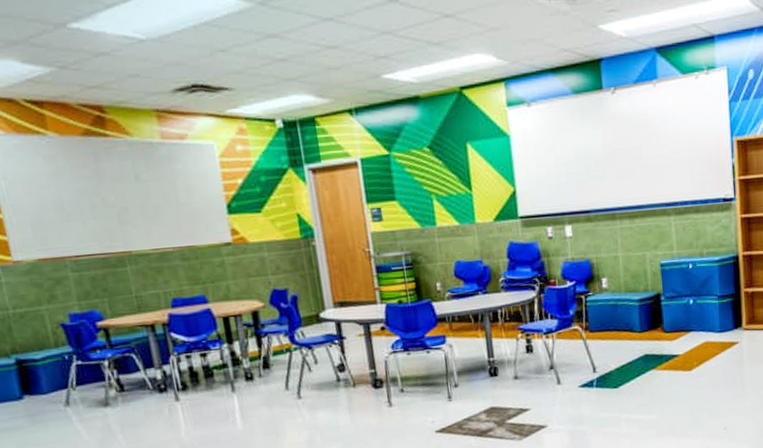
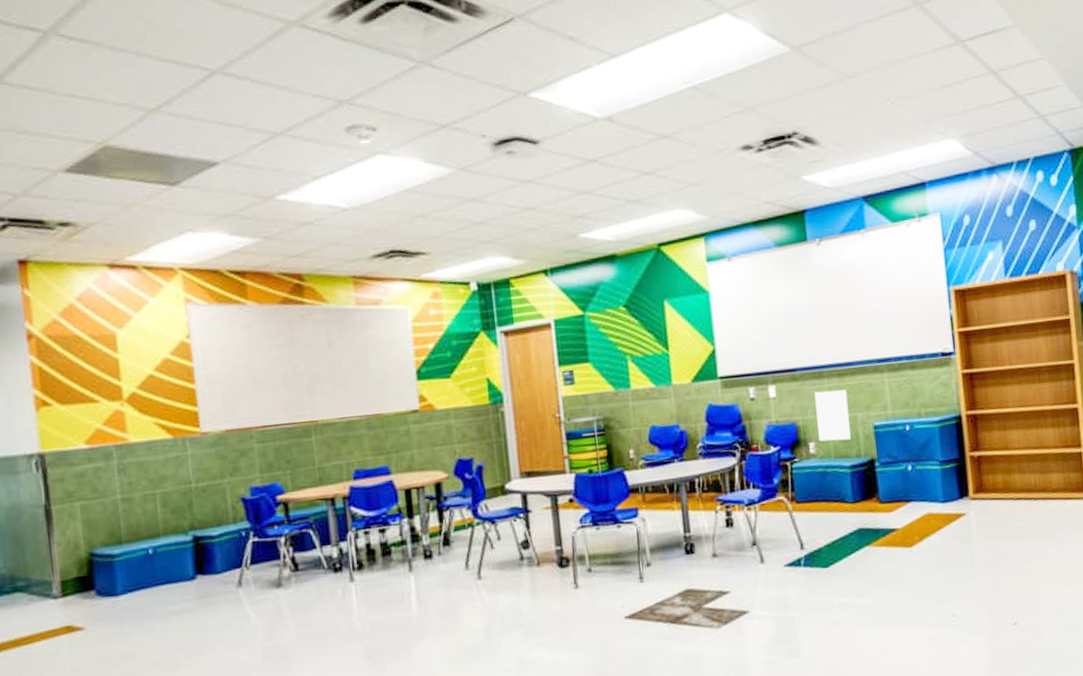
wall art: none [607,230,640,278] -> present [814,389,851,442]

